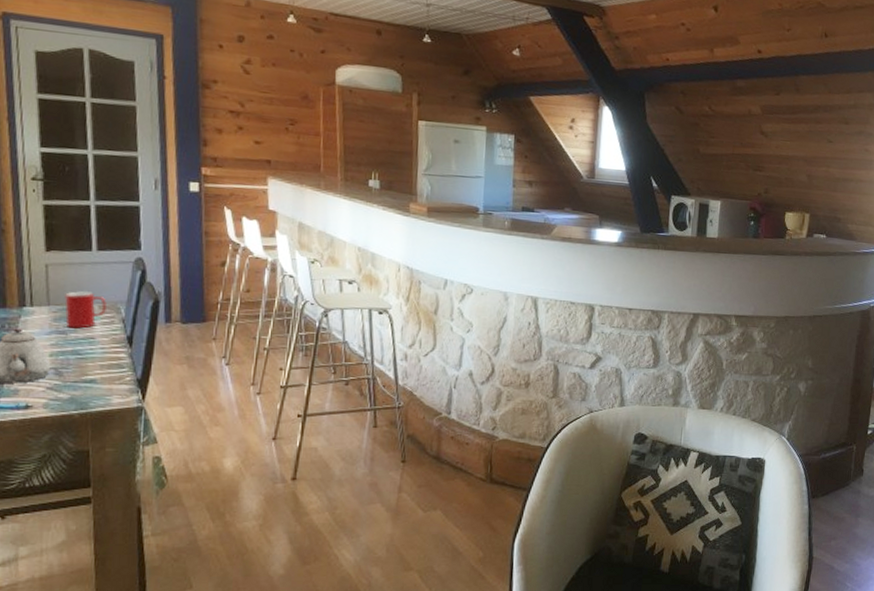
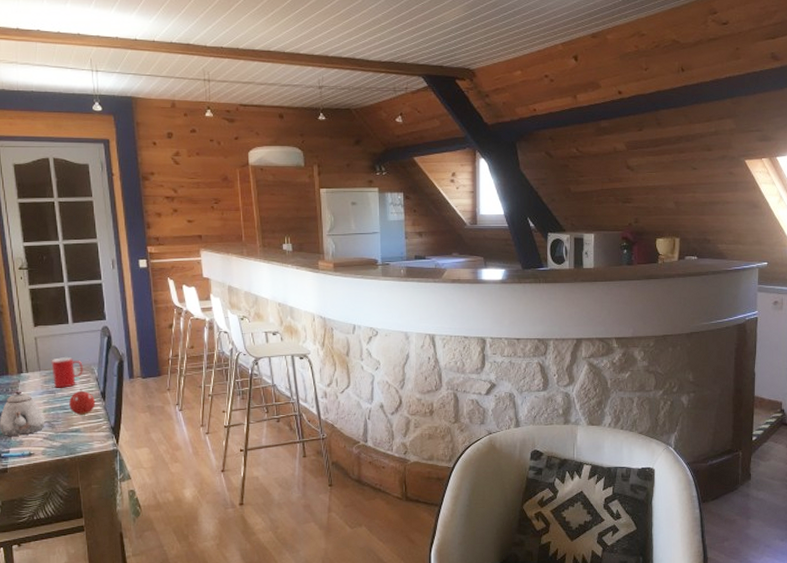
fruit: none [84,331,120,363] -> present [69,389,96,415]

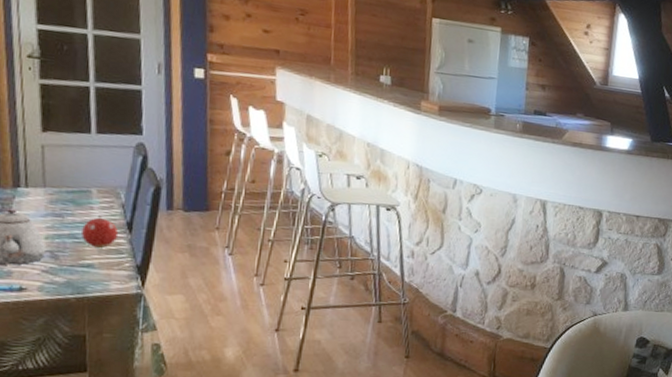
cup: present [51,356,83,388] -> none [61,173,106,212]

